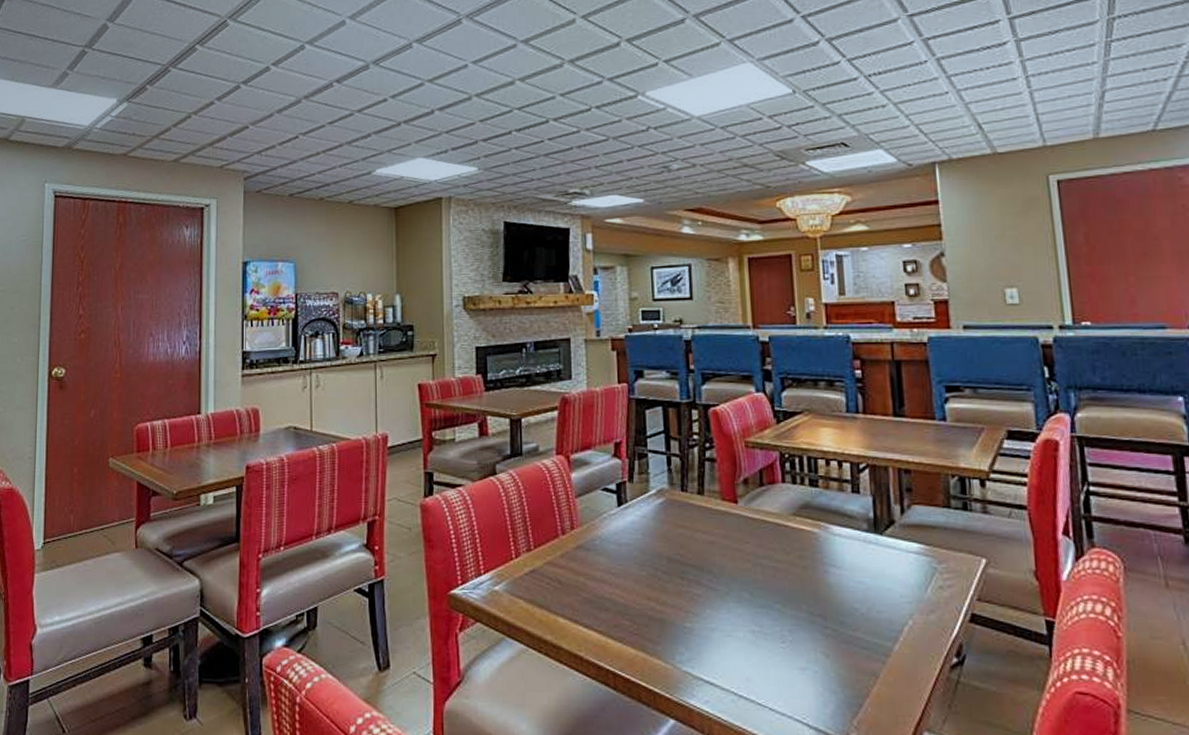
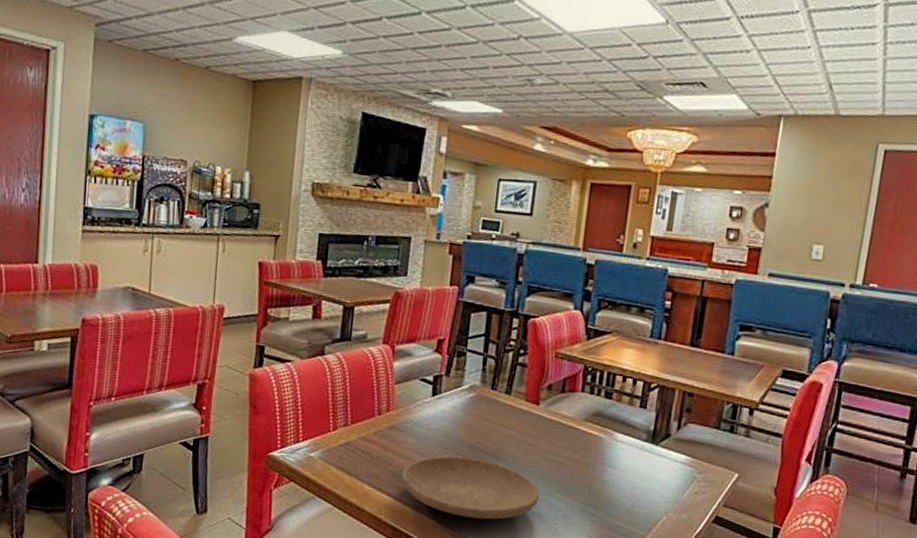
plate: none [597,572,758,645] -> present [401,455,540,520]

